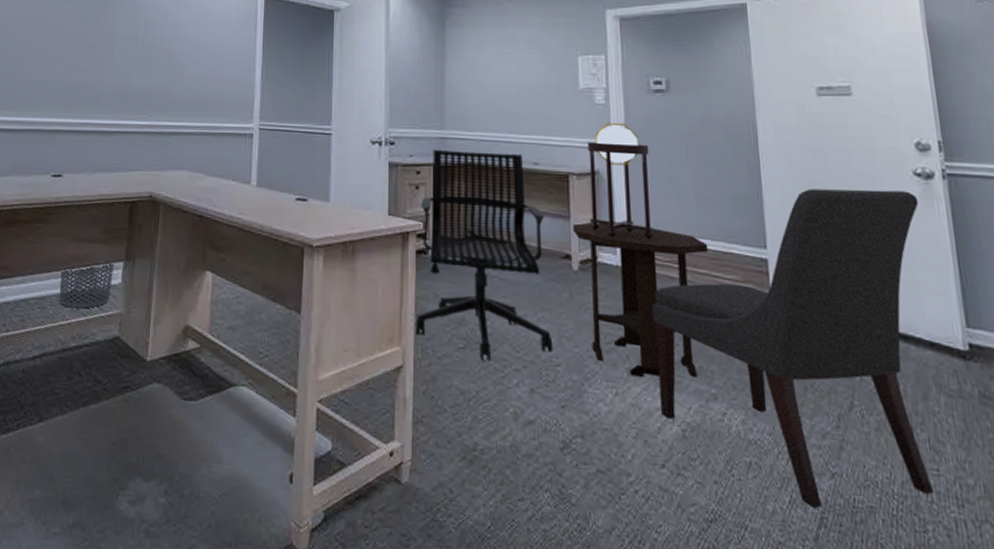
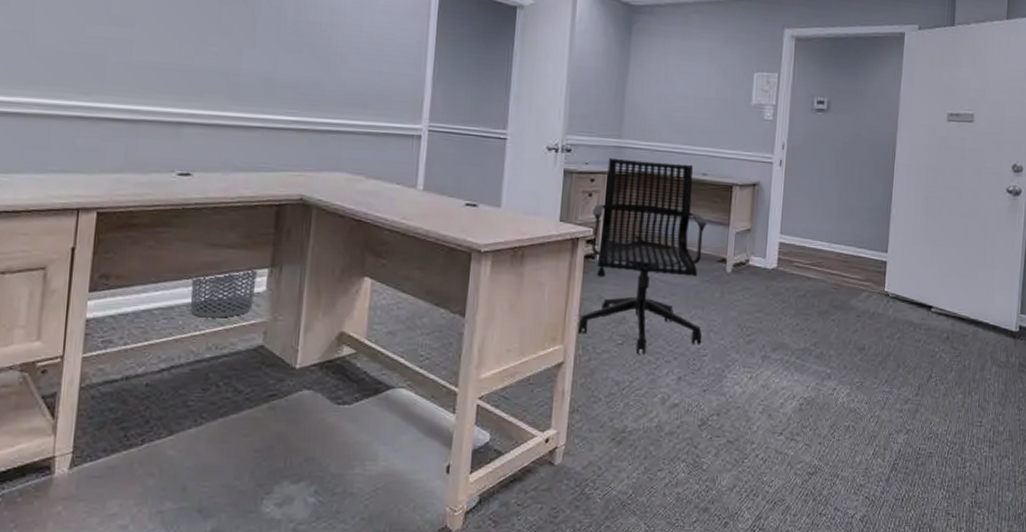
side table: present [573,223,708,378] -> none [731,230,842,362]
table lamp: present [587,122,653,240] -> none [746,137,805,245]
chair: present [651,189,934,508] -> none [785,202,1006,456]

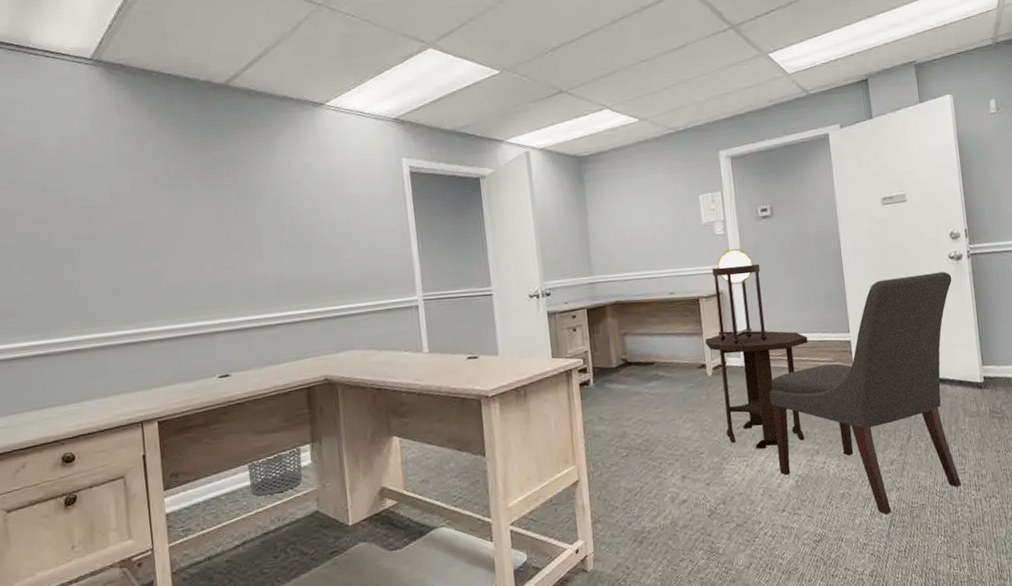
office chair: present [578,157,707,354] -> none [579,286,698,462]
side table: none [731,230,842,362] -> present [705,331,808,449]
table lamp: none [746,137,805,245] -> present [711,248,767,345]
chair: none [785,202,1006,456] -> present [769,271,961,514]

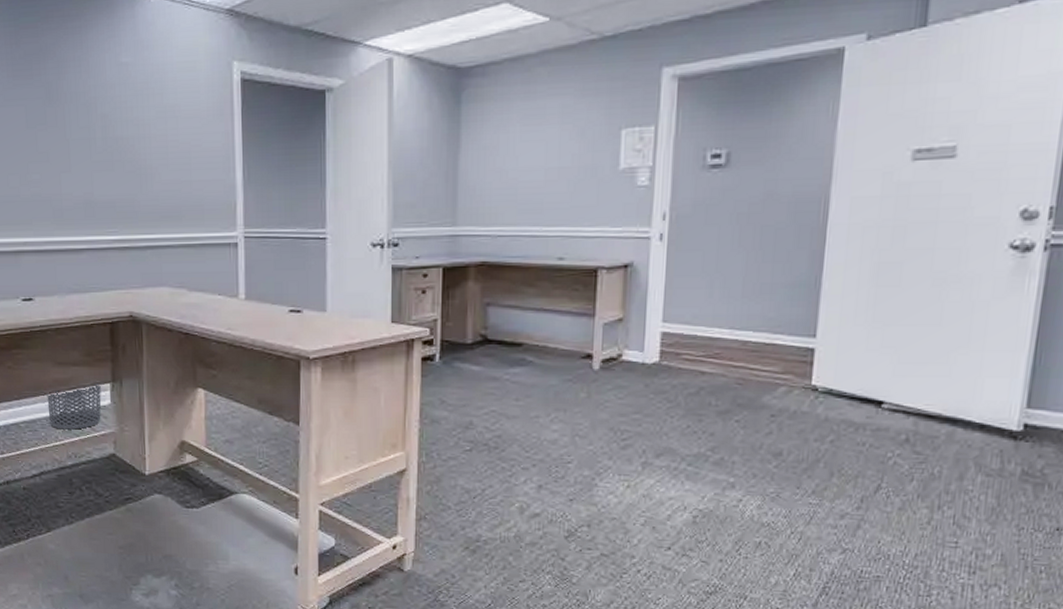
side table: present [705,331,808,449] -> none [597,319,749,469]
table lamp: present [711,248,767,345] -> none [617,206,695,334]
chair: present [769,271,961,514] -> none [673,267,1007,579]

